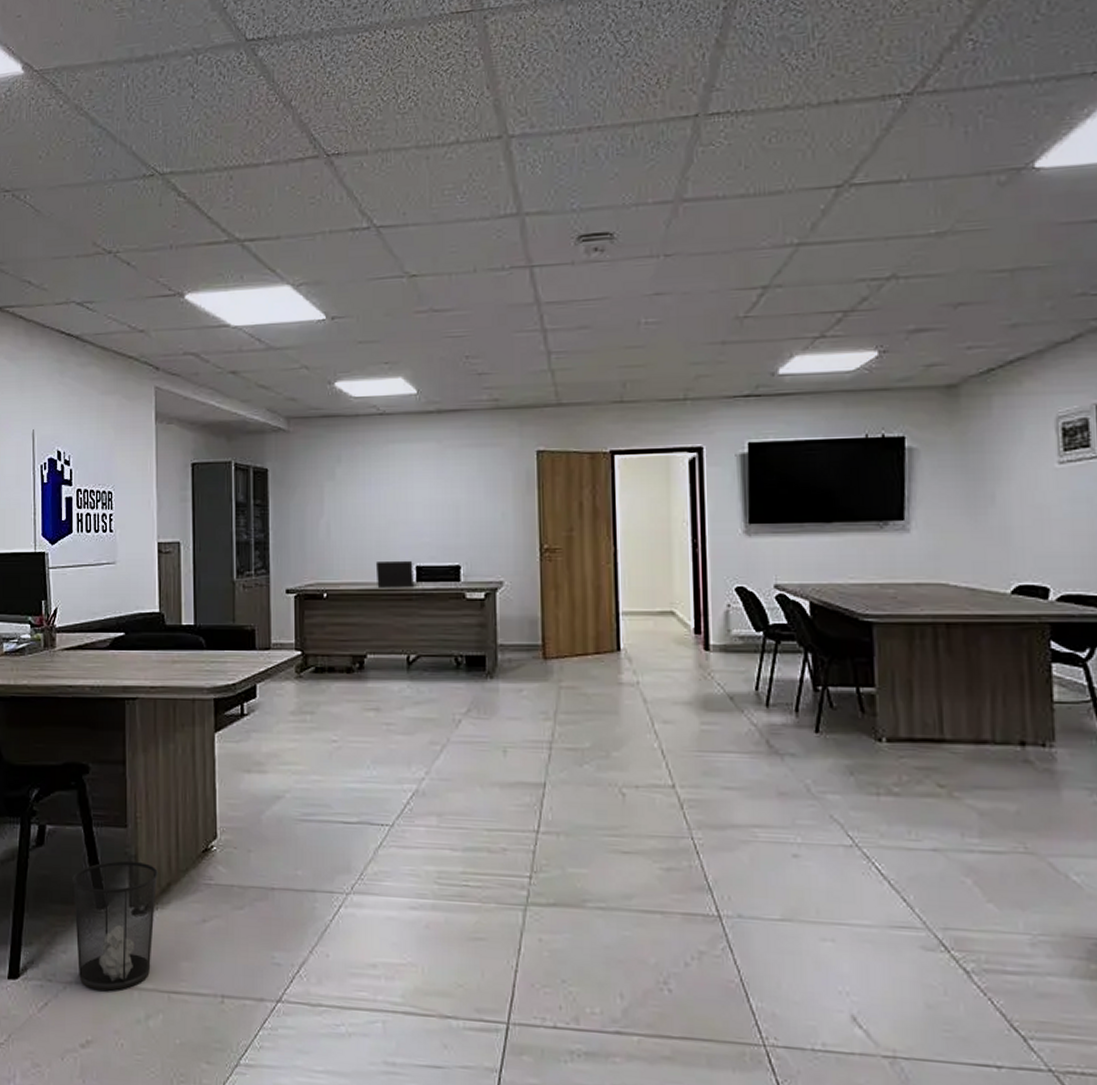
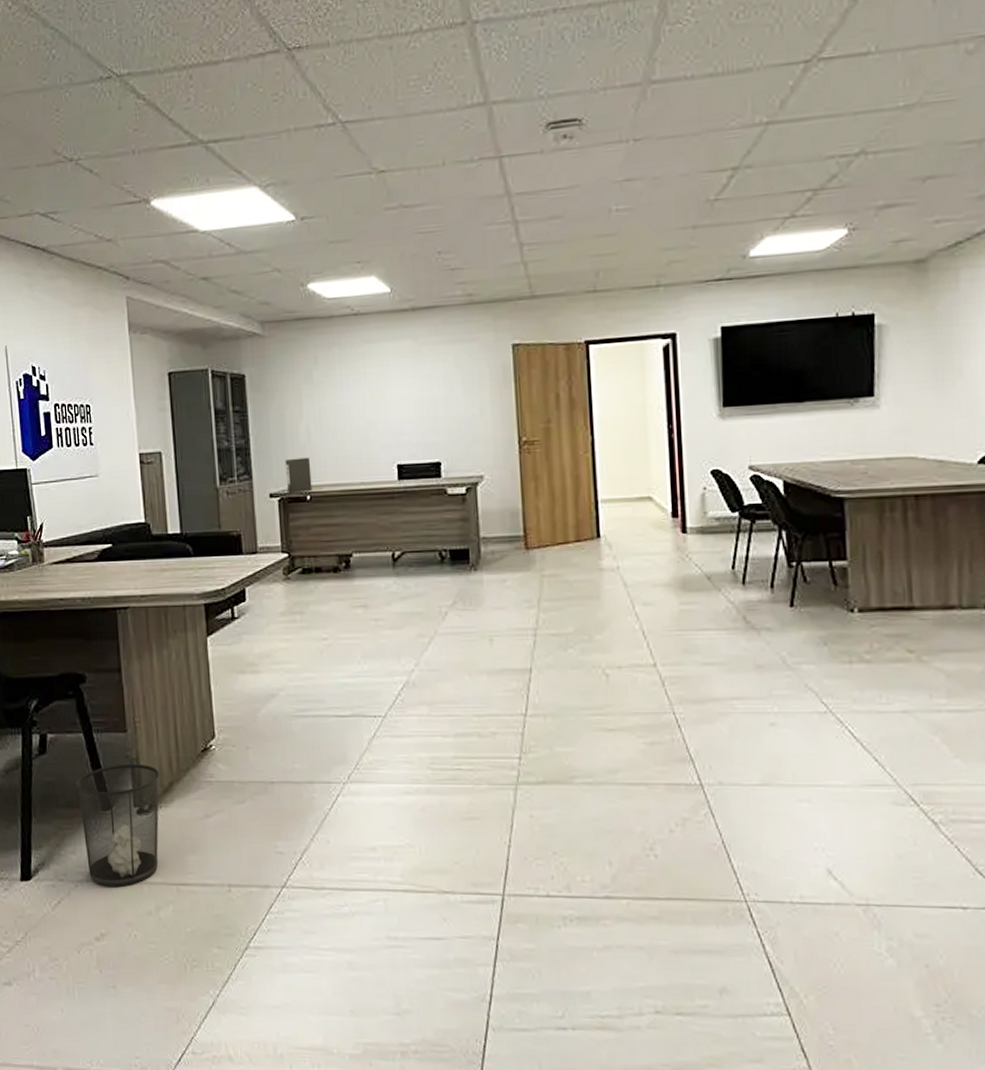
binder: none [303,554,329,591] -> present [284,457,313,494]
laptop: present [375,560,418,588] -> none [357,459,400,488]

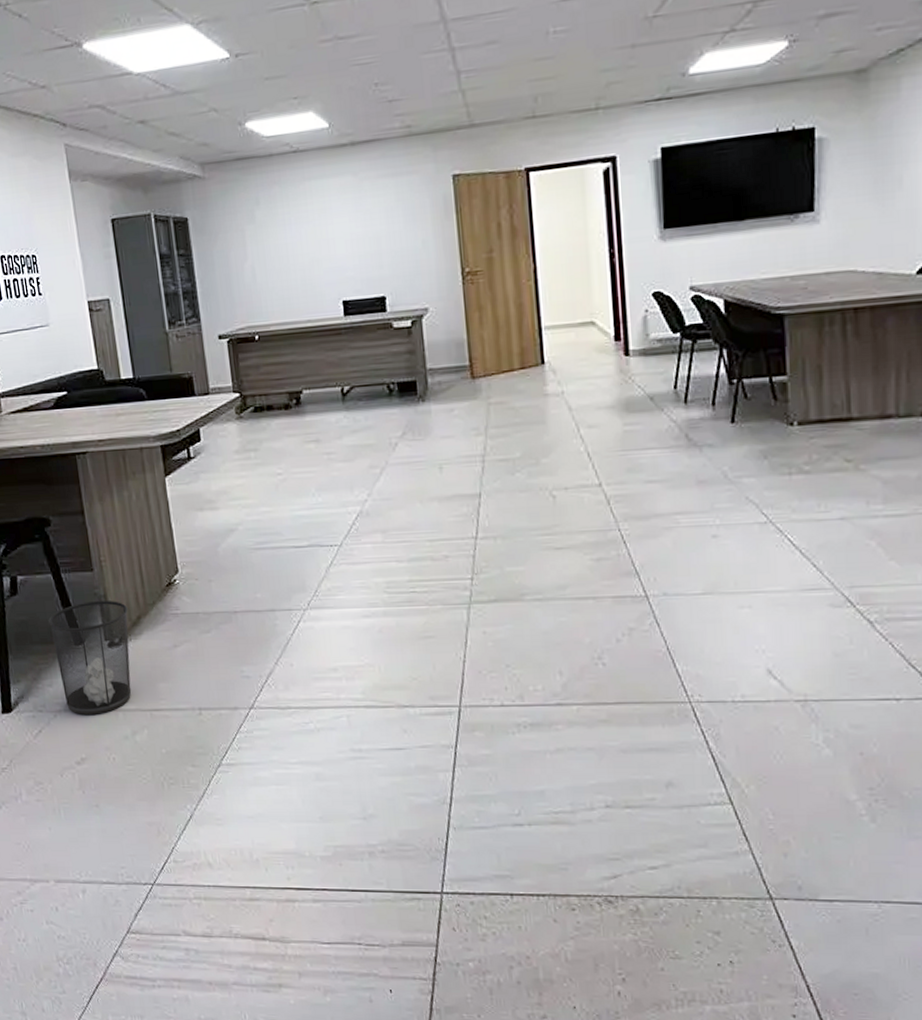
binder: present [284,457,313,494] -> none [231,297,260,335]

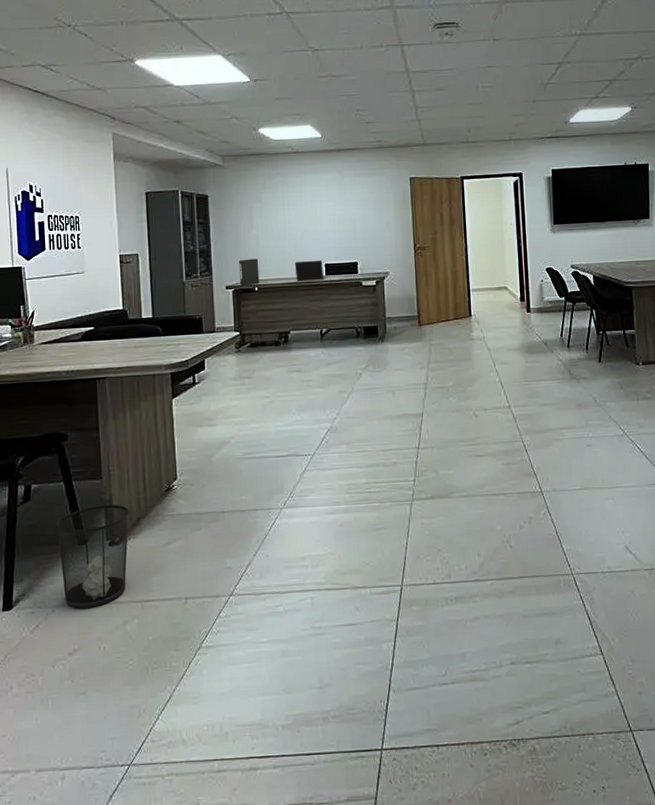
binder: none [231,297,260,335] -> present [238,258,260,286]
laptop: none [302,295,346,326] -> present [294,260,327,281]

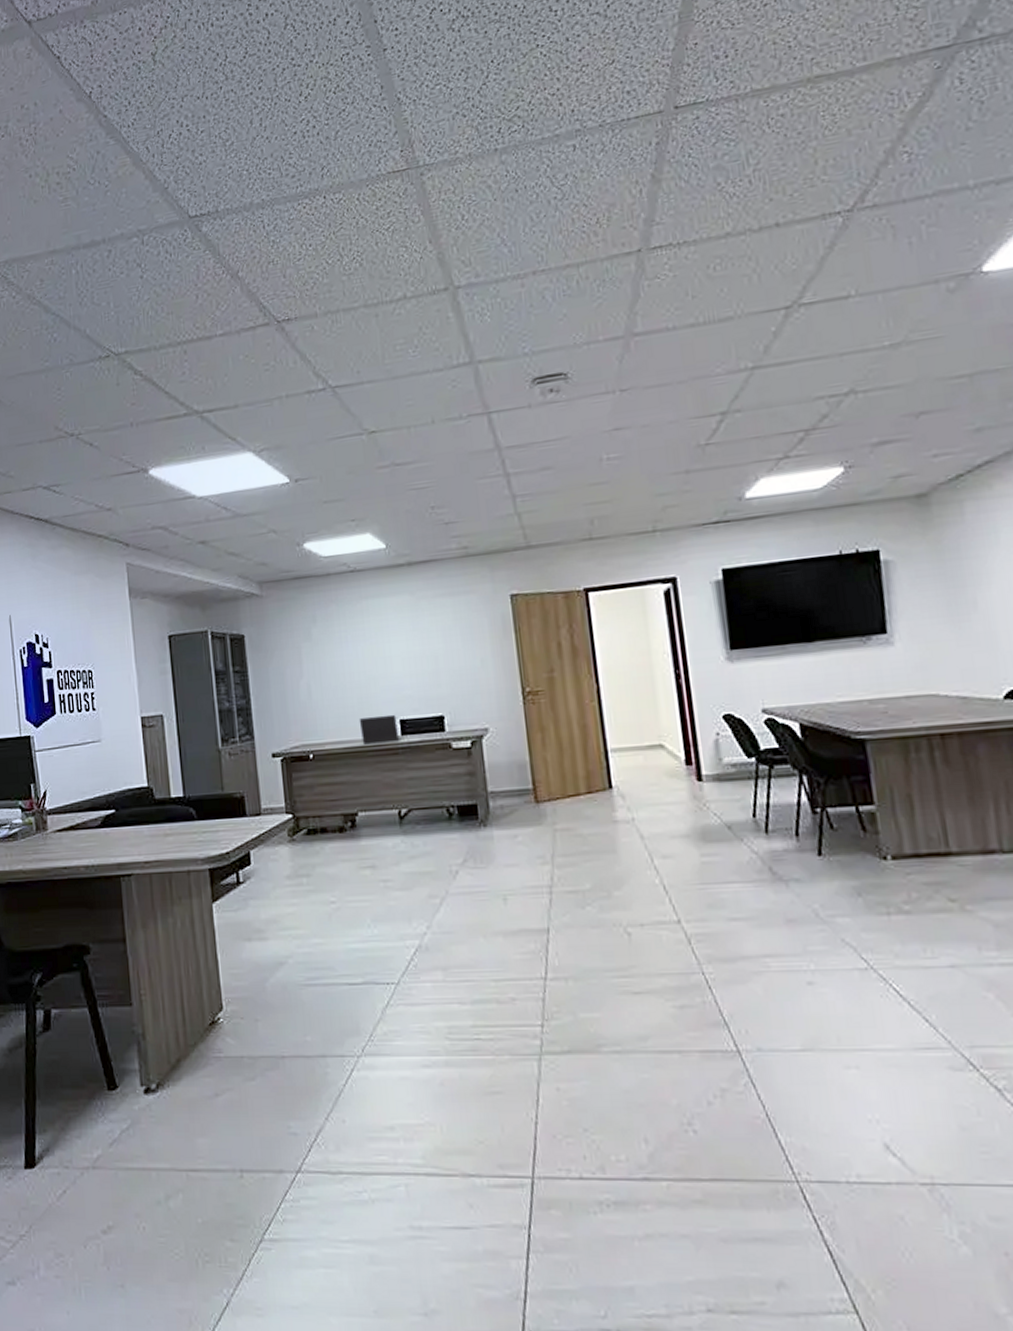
waste bin: present [56,504,130,609] -> none [82,1039,167,1173]
binder: present [238,258,260,286] -> none [286,715,315,753]

